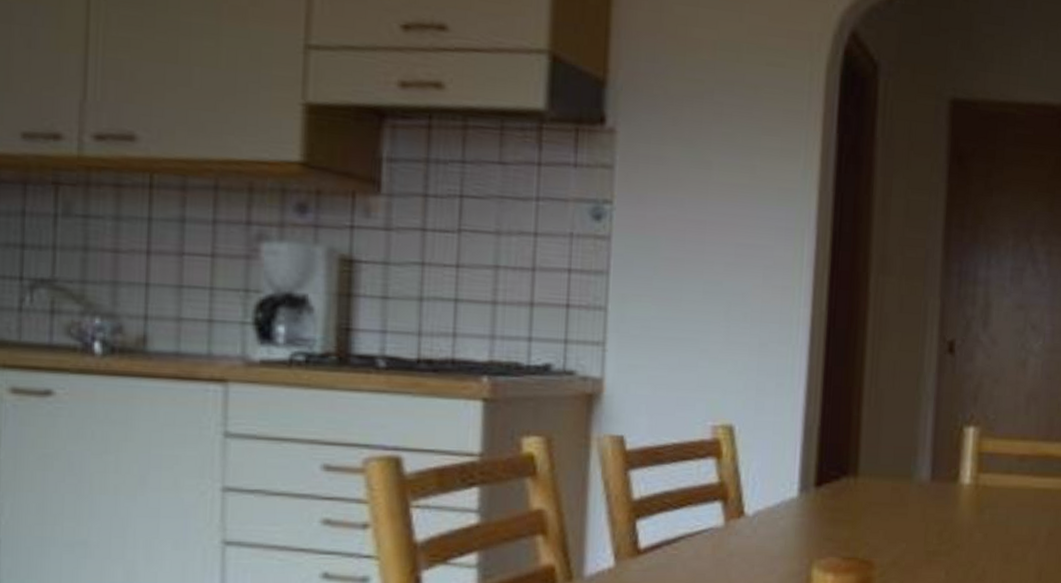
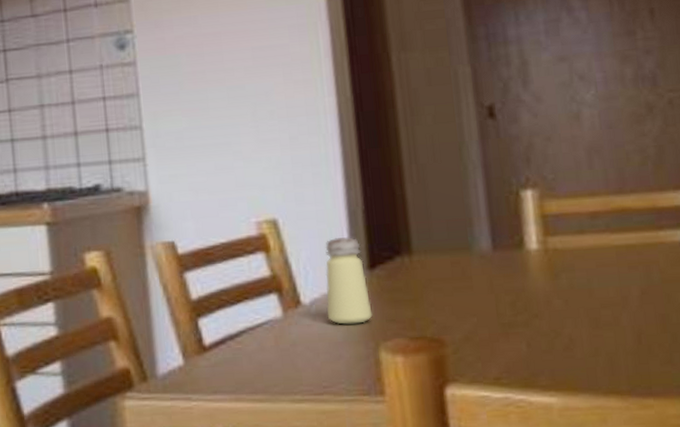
saltshaker: none [768,452,812,540] -> present [325,237,373,325]

